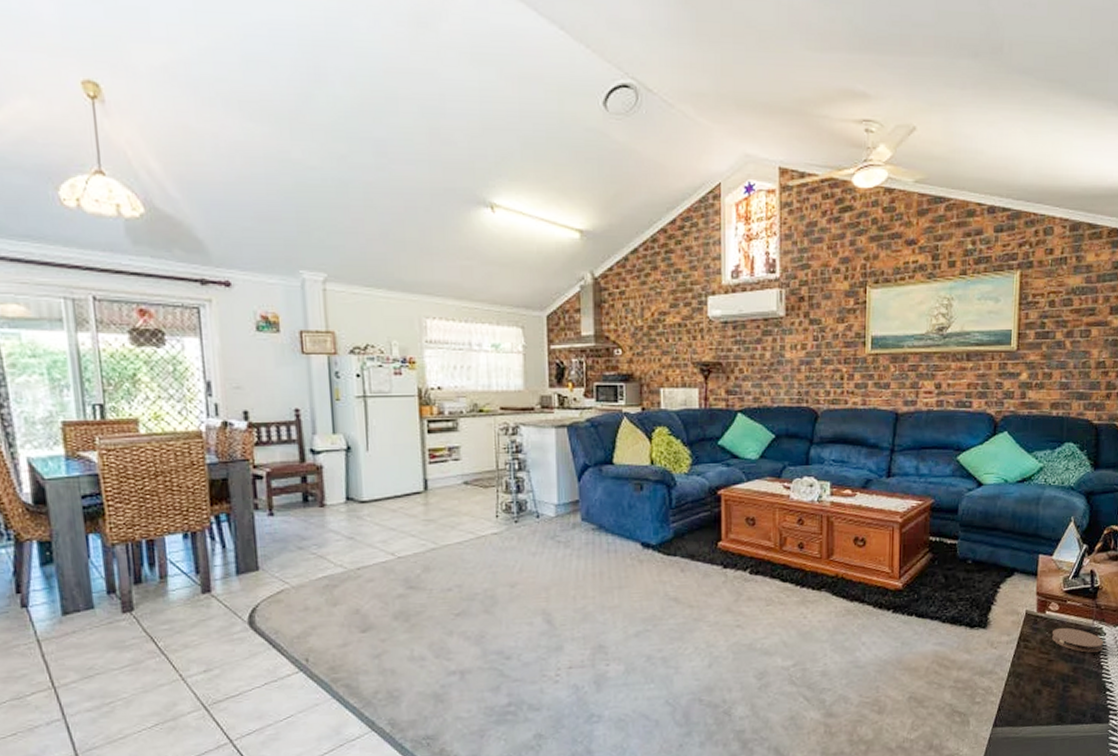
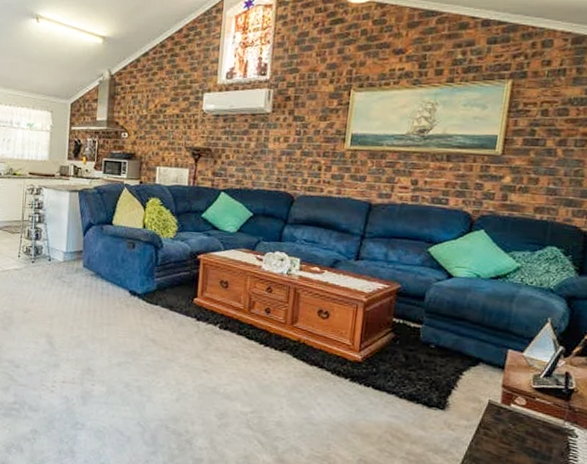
coaster: present [1051,627,1104,653] -> none [515,422,575,453]

